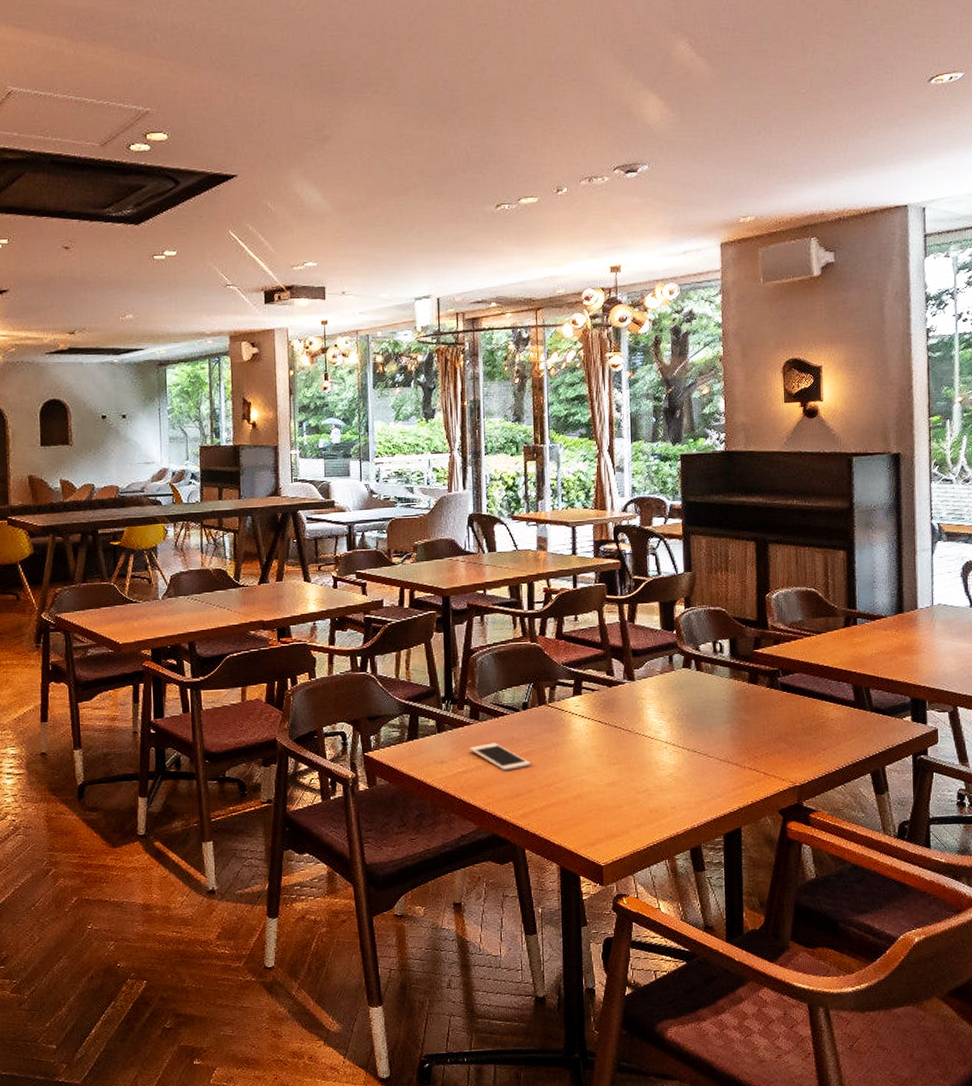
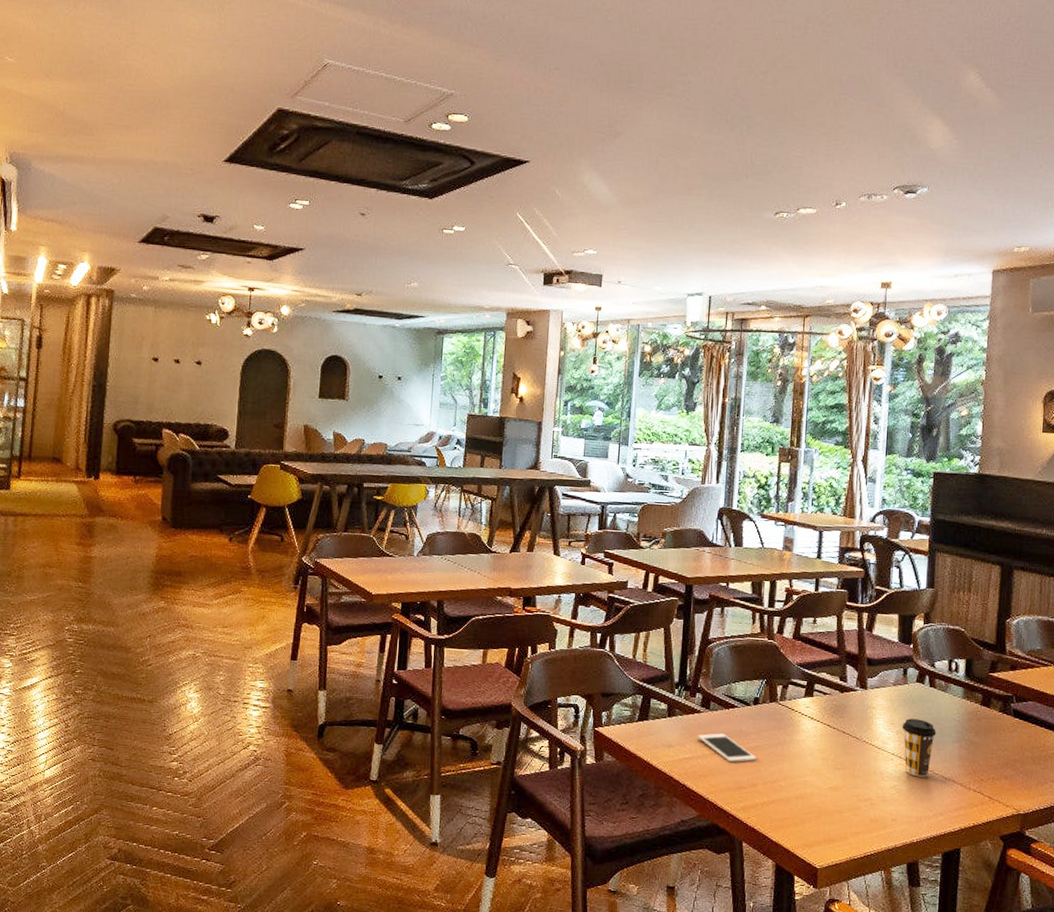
coffee cup: none [672,704,707,762] -> present [902,718,937,777]

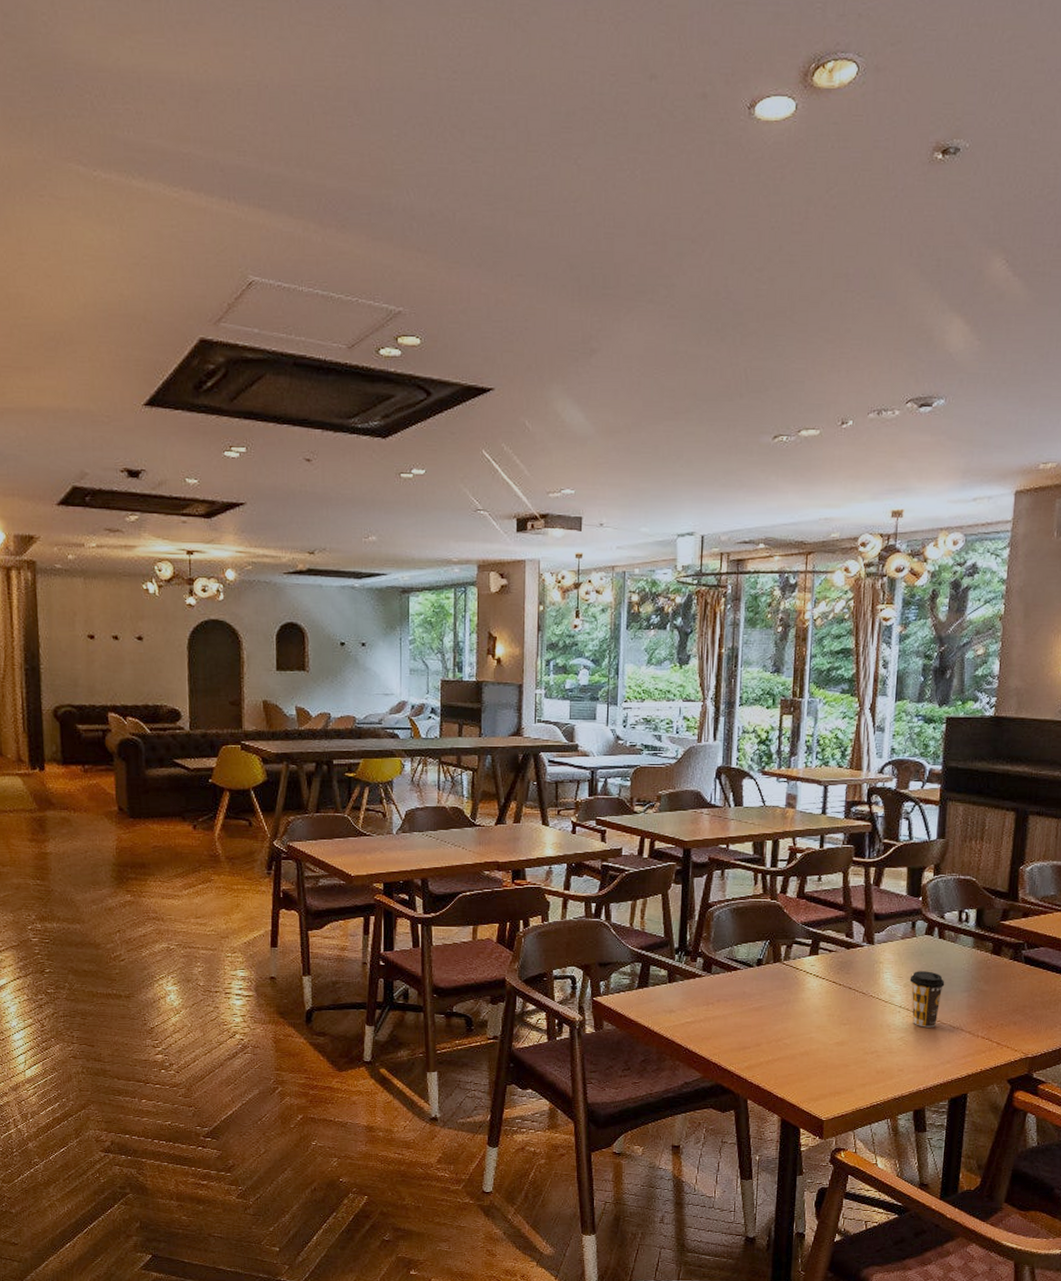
cell phone: present [698,733,757,763] -> none [700,996,760,1024]

